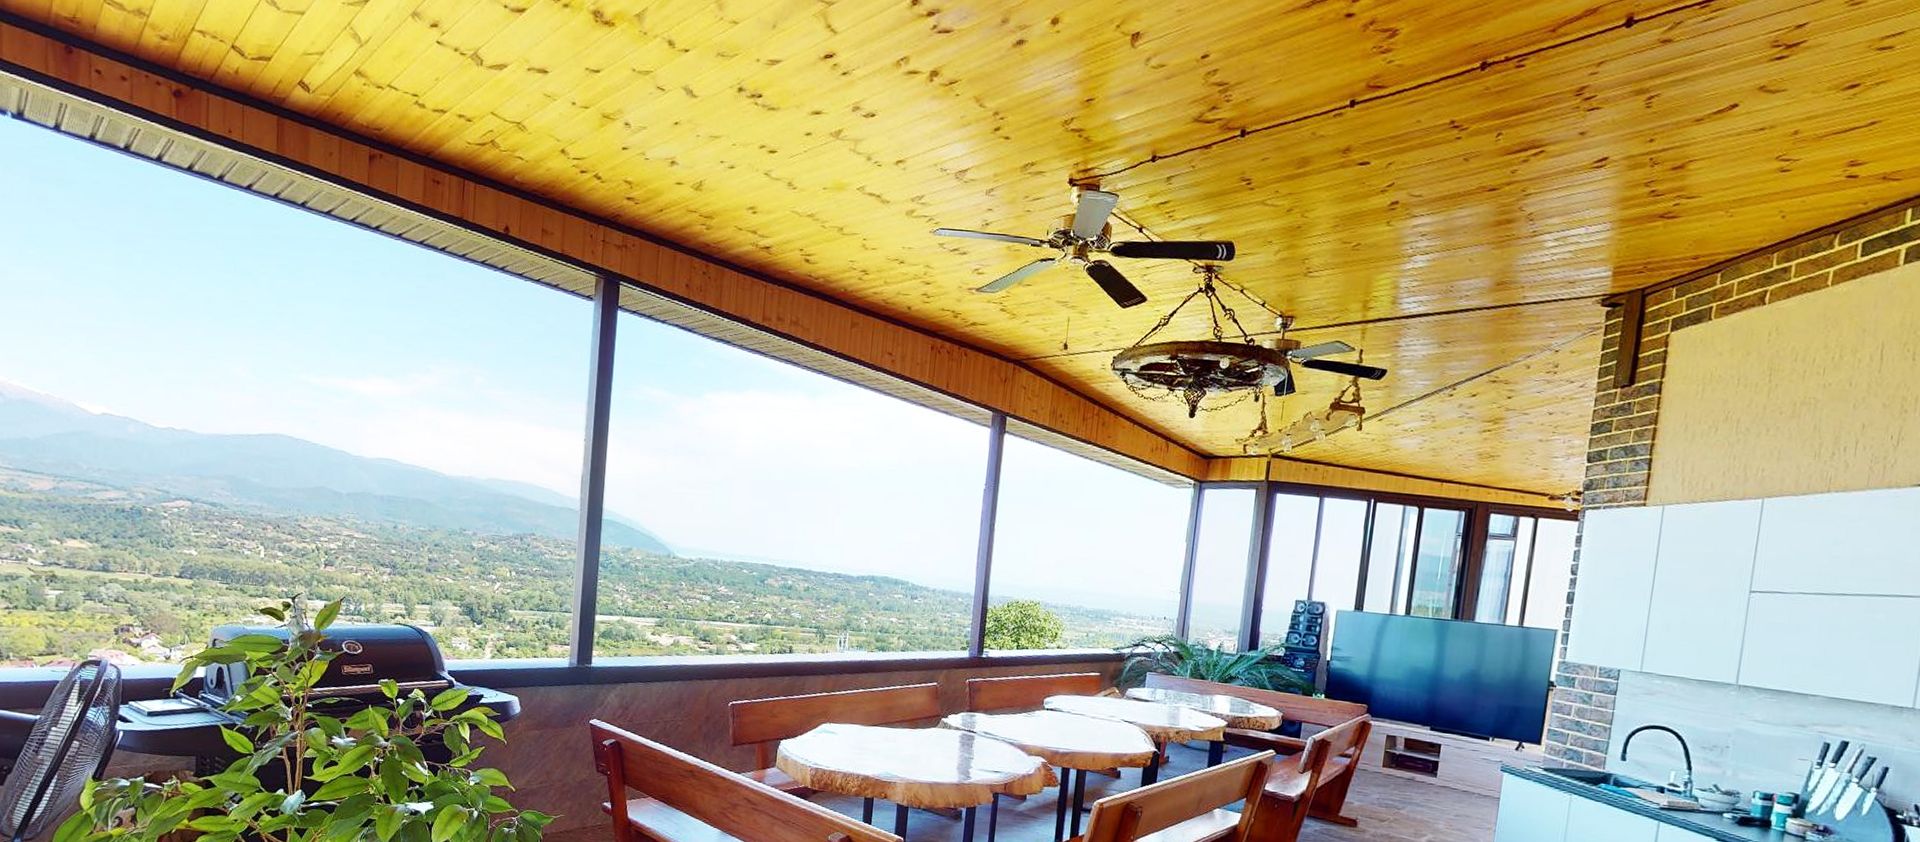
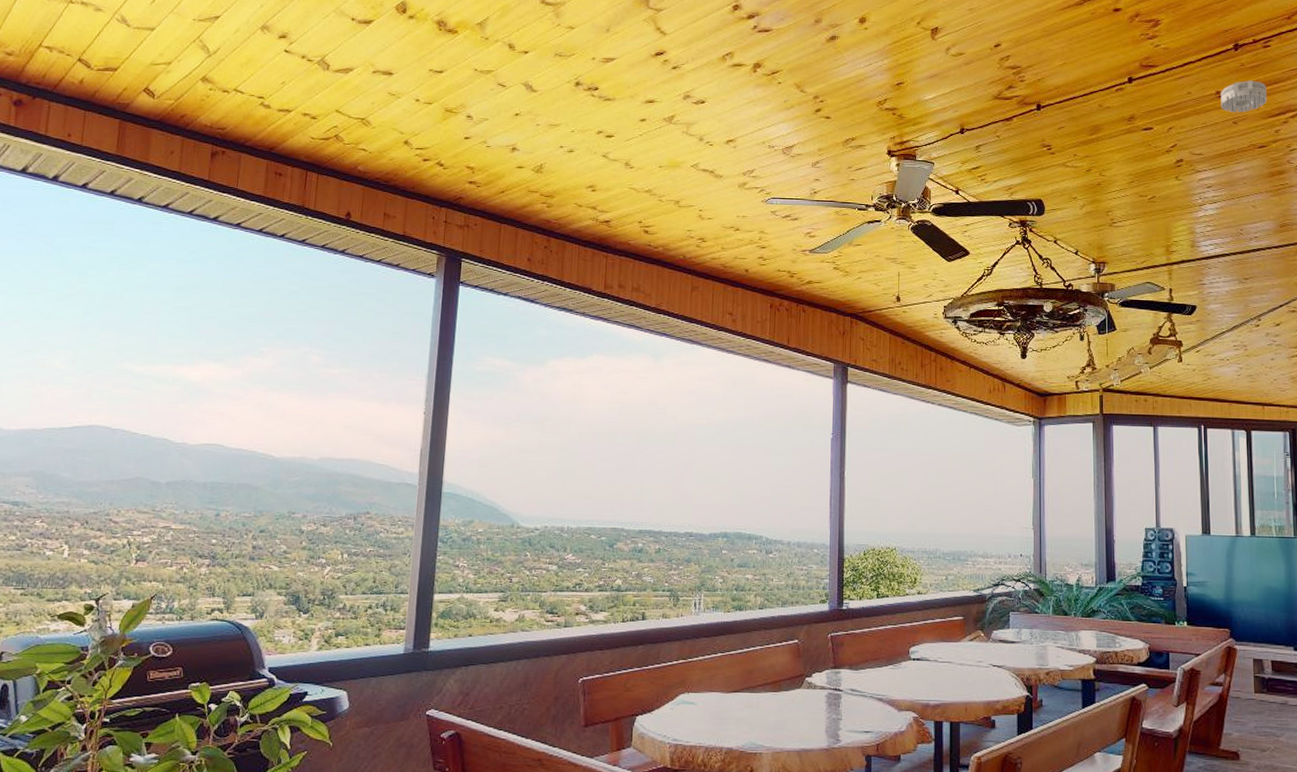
smoke detector: none [1453,108,1511,148] -> present [1220,80,1267,113]

